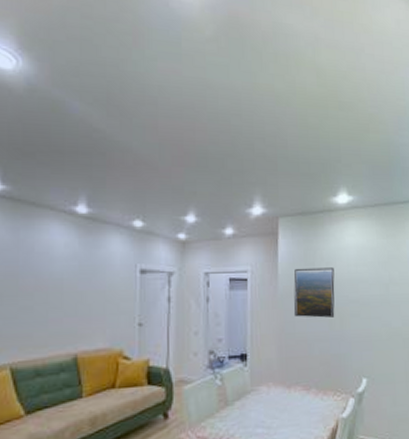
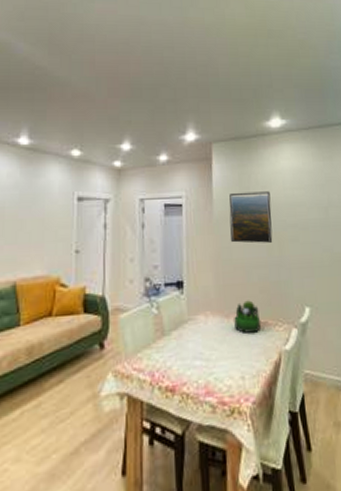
plant: none [295,372,320,403] -> present [234,300,260,334]

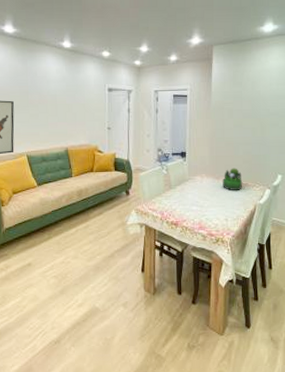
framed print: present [229,191,273,244] -> none [223,86,258,127]

